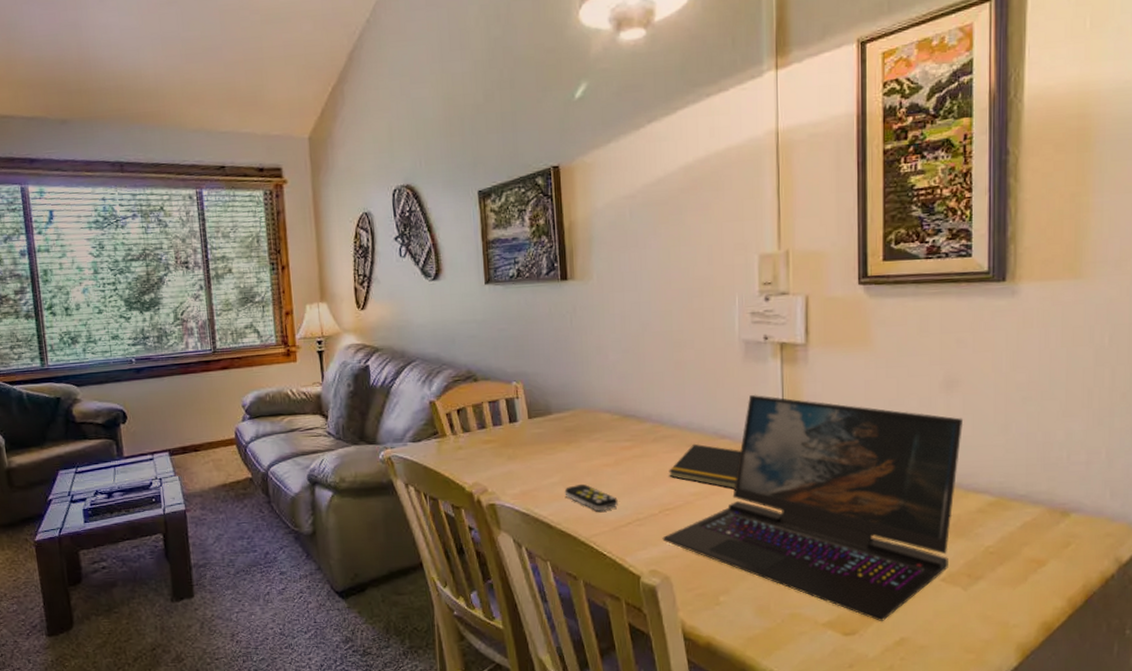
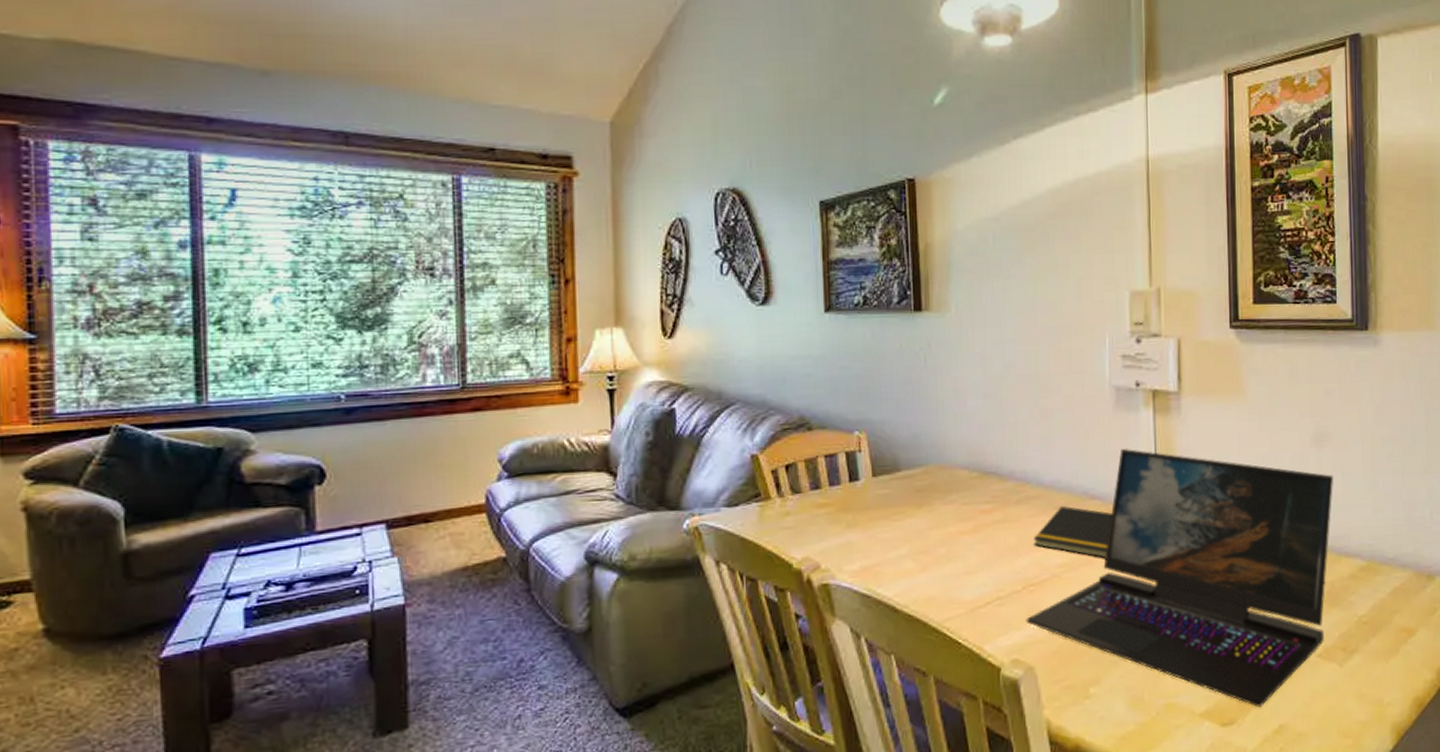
remote control: present [564,483,618,512] -> none [913,556,976,590]

